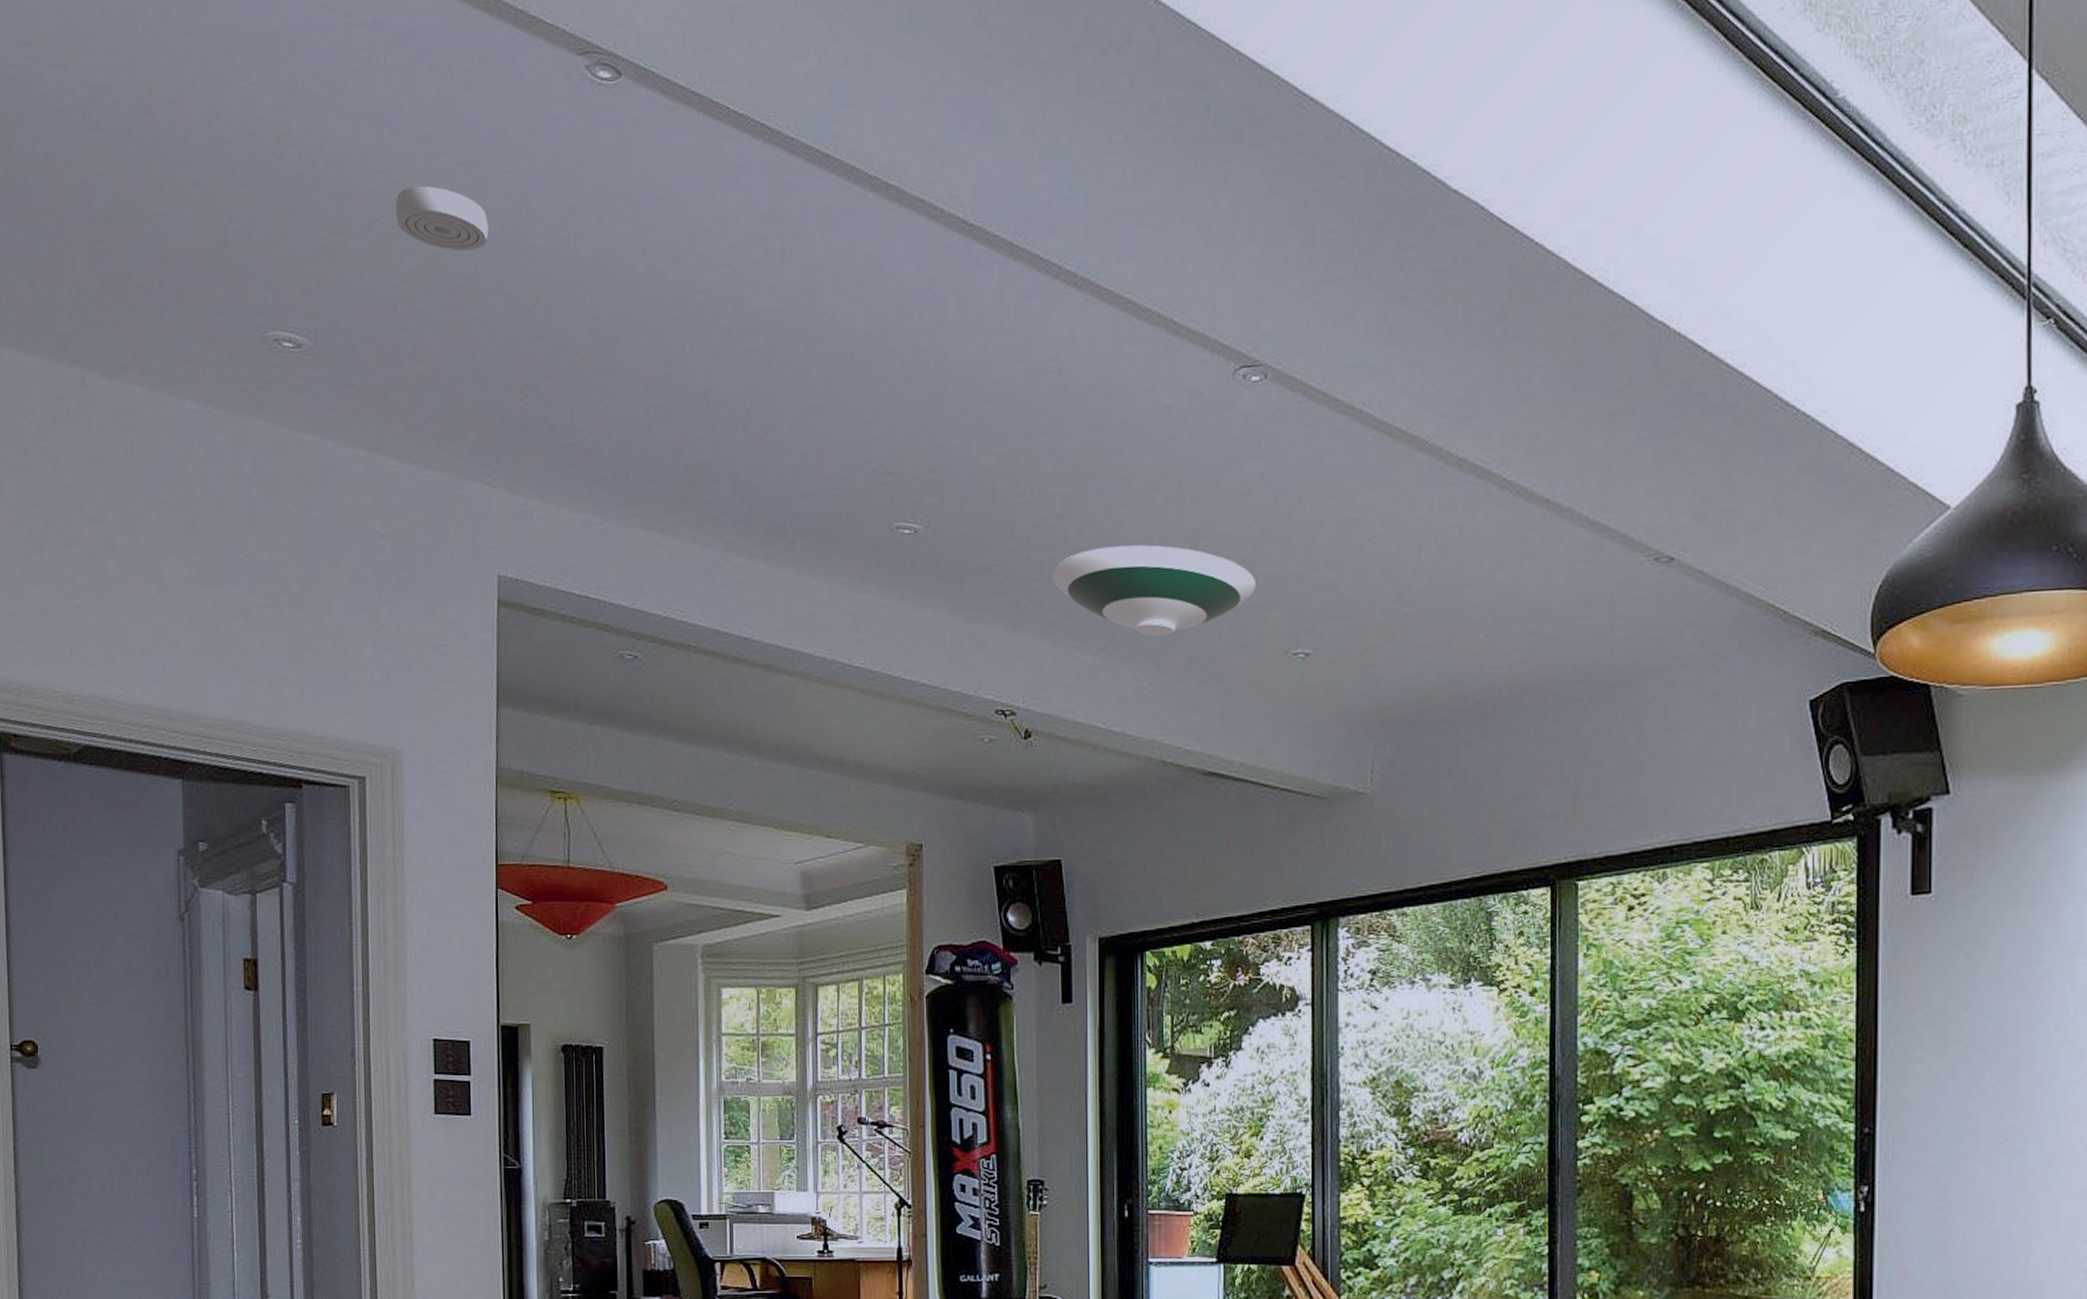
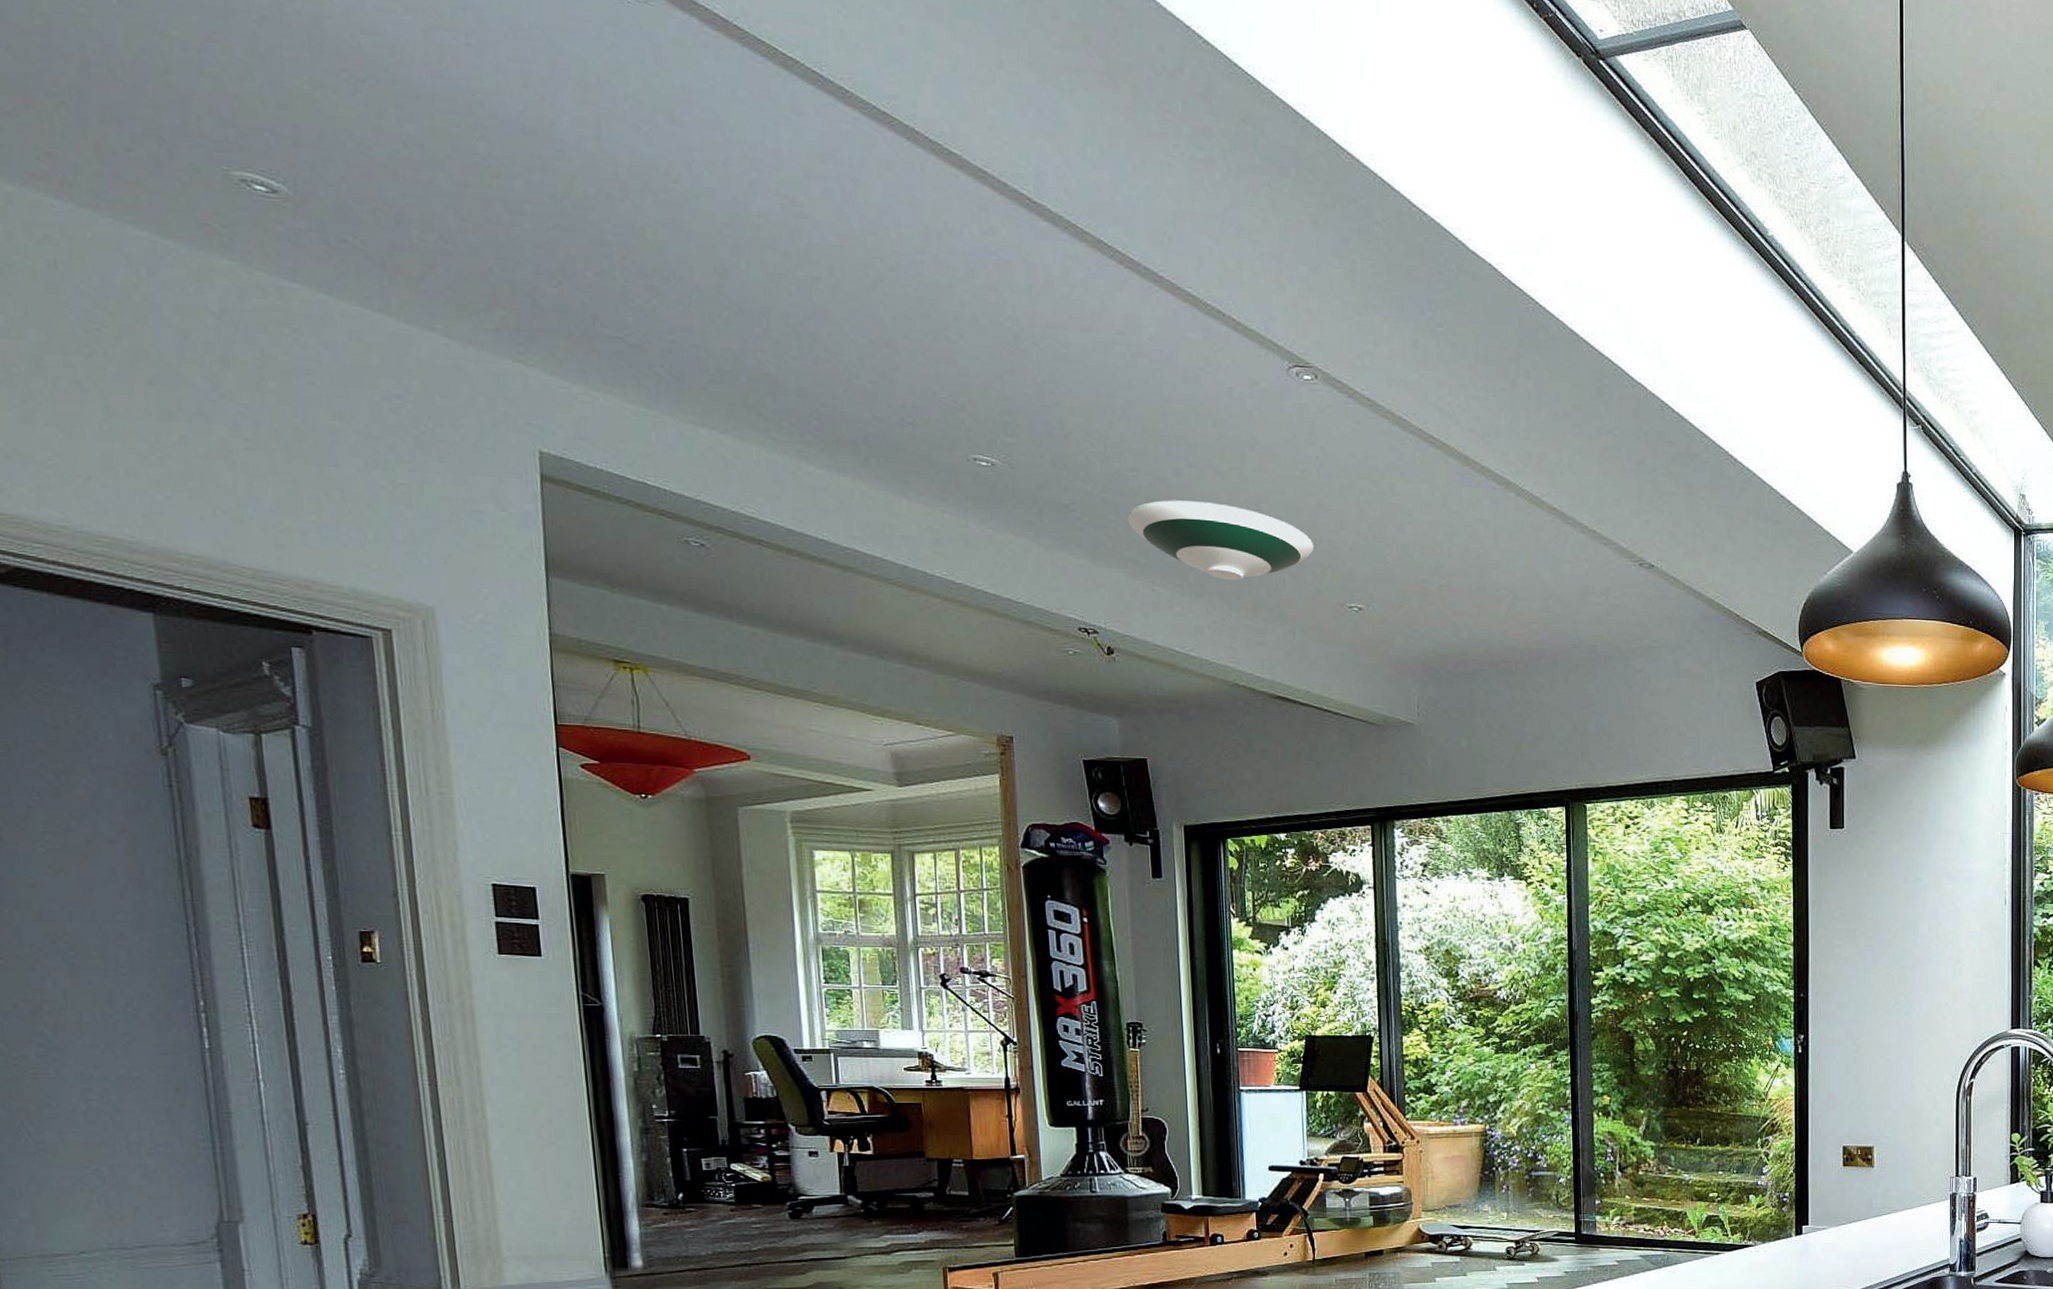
smoke detector: present [395,185,489,251] -> none [387,54,506,132]

